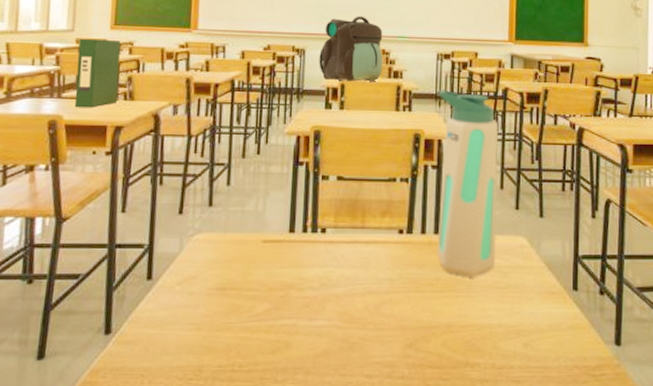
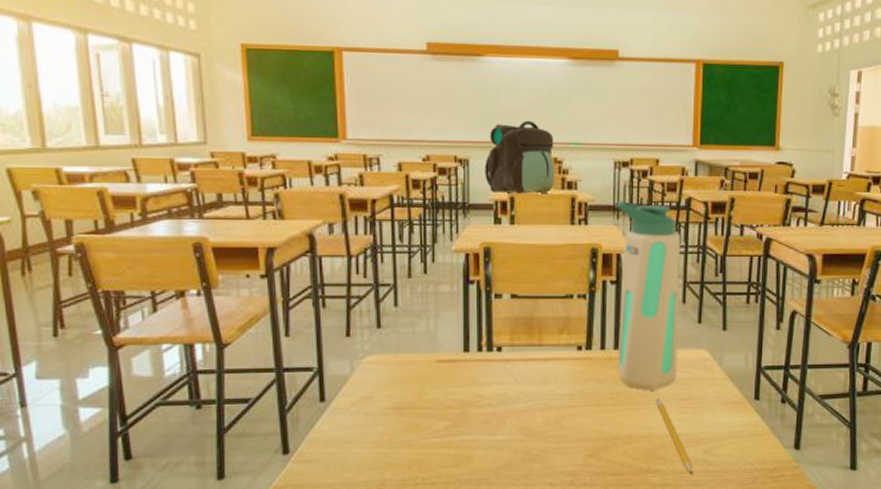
binder: present [74,38,121,108] -> none [214,151,265,229]
pencil: none [474,285,512,371] -> present [655,398,693,476]

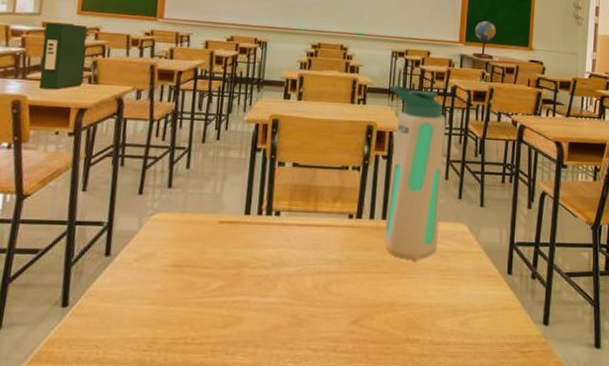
binder: none [214,151,265,229] -> present [39,22,87,90]
backpack: present [485,120,556,194] -> none [279,12,342,76]
pencil: present [655,398,693,476] -> none [417,268,449,347]
globe: none [709,118,736,164] -> present [473,20,496,59]

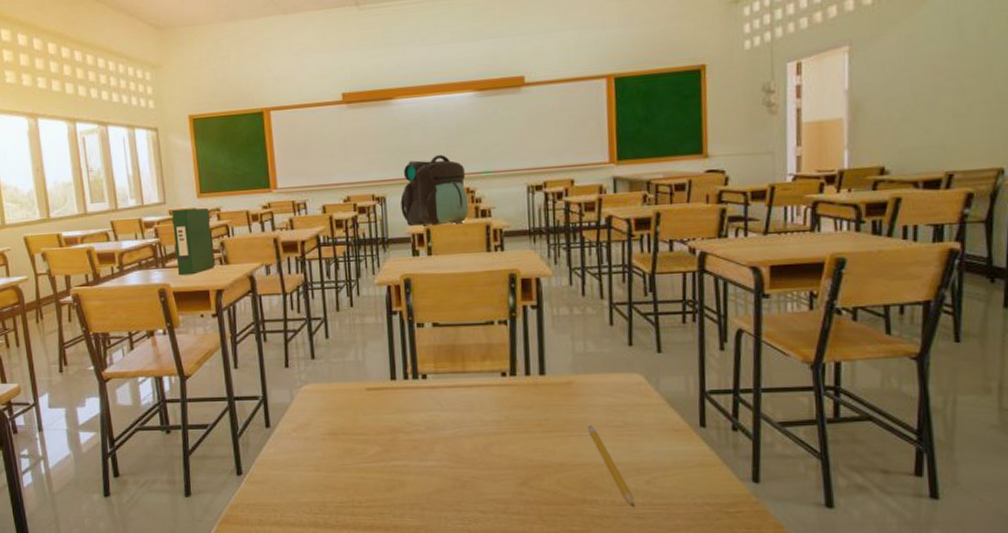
backpack: none [279,12,342,76] -> present [400,154,469,227]
water bottle: present [383,84,447,260] -> none [533,223,610,416]
pencil: none [417,268,449,347] -> present [587,425,635,508]
globe: present [473,20,496,59] -> none [628,130,657,178]

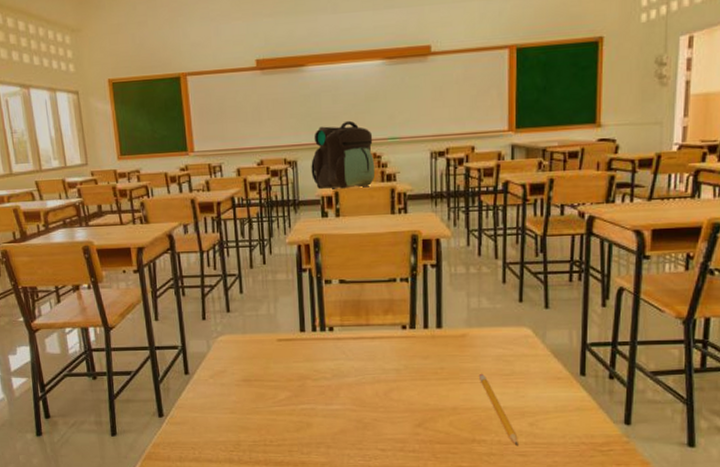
binder: present [171,208,214,276] -> none [93,169,135,234]

